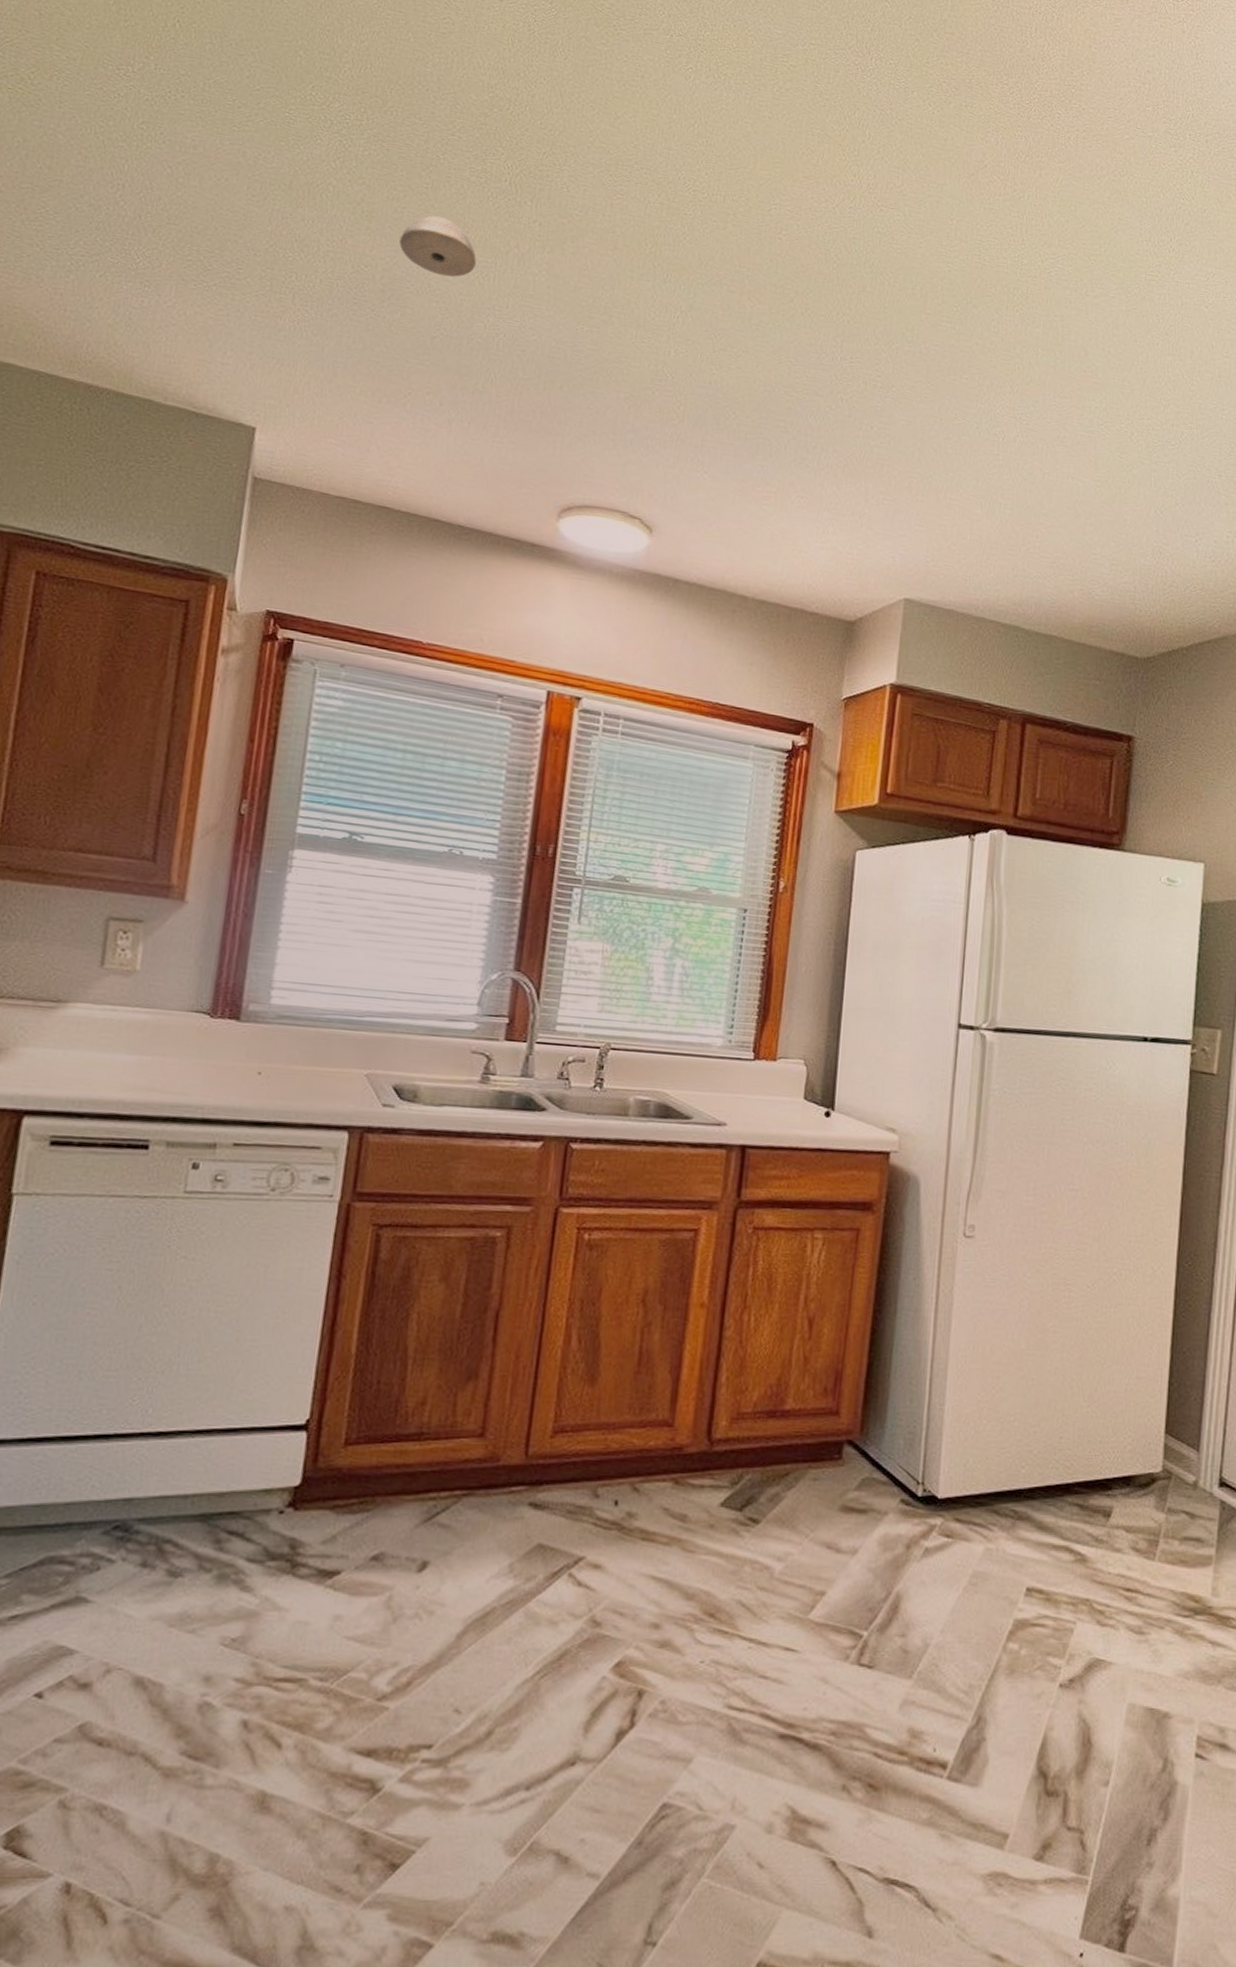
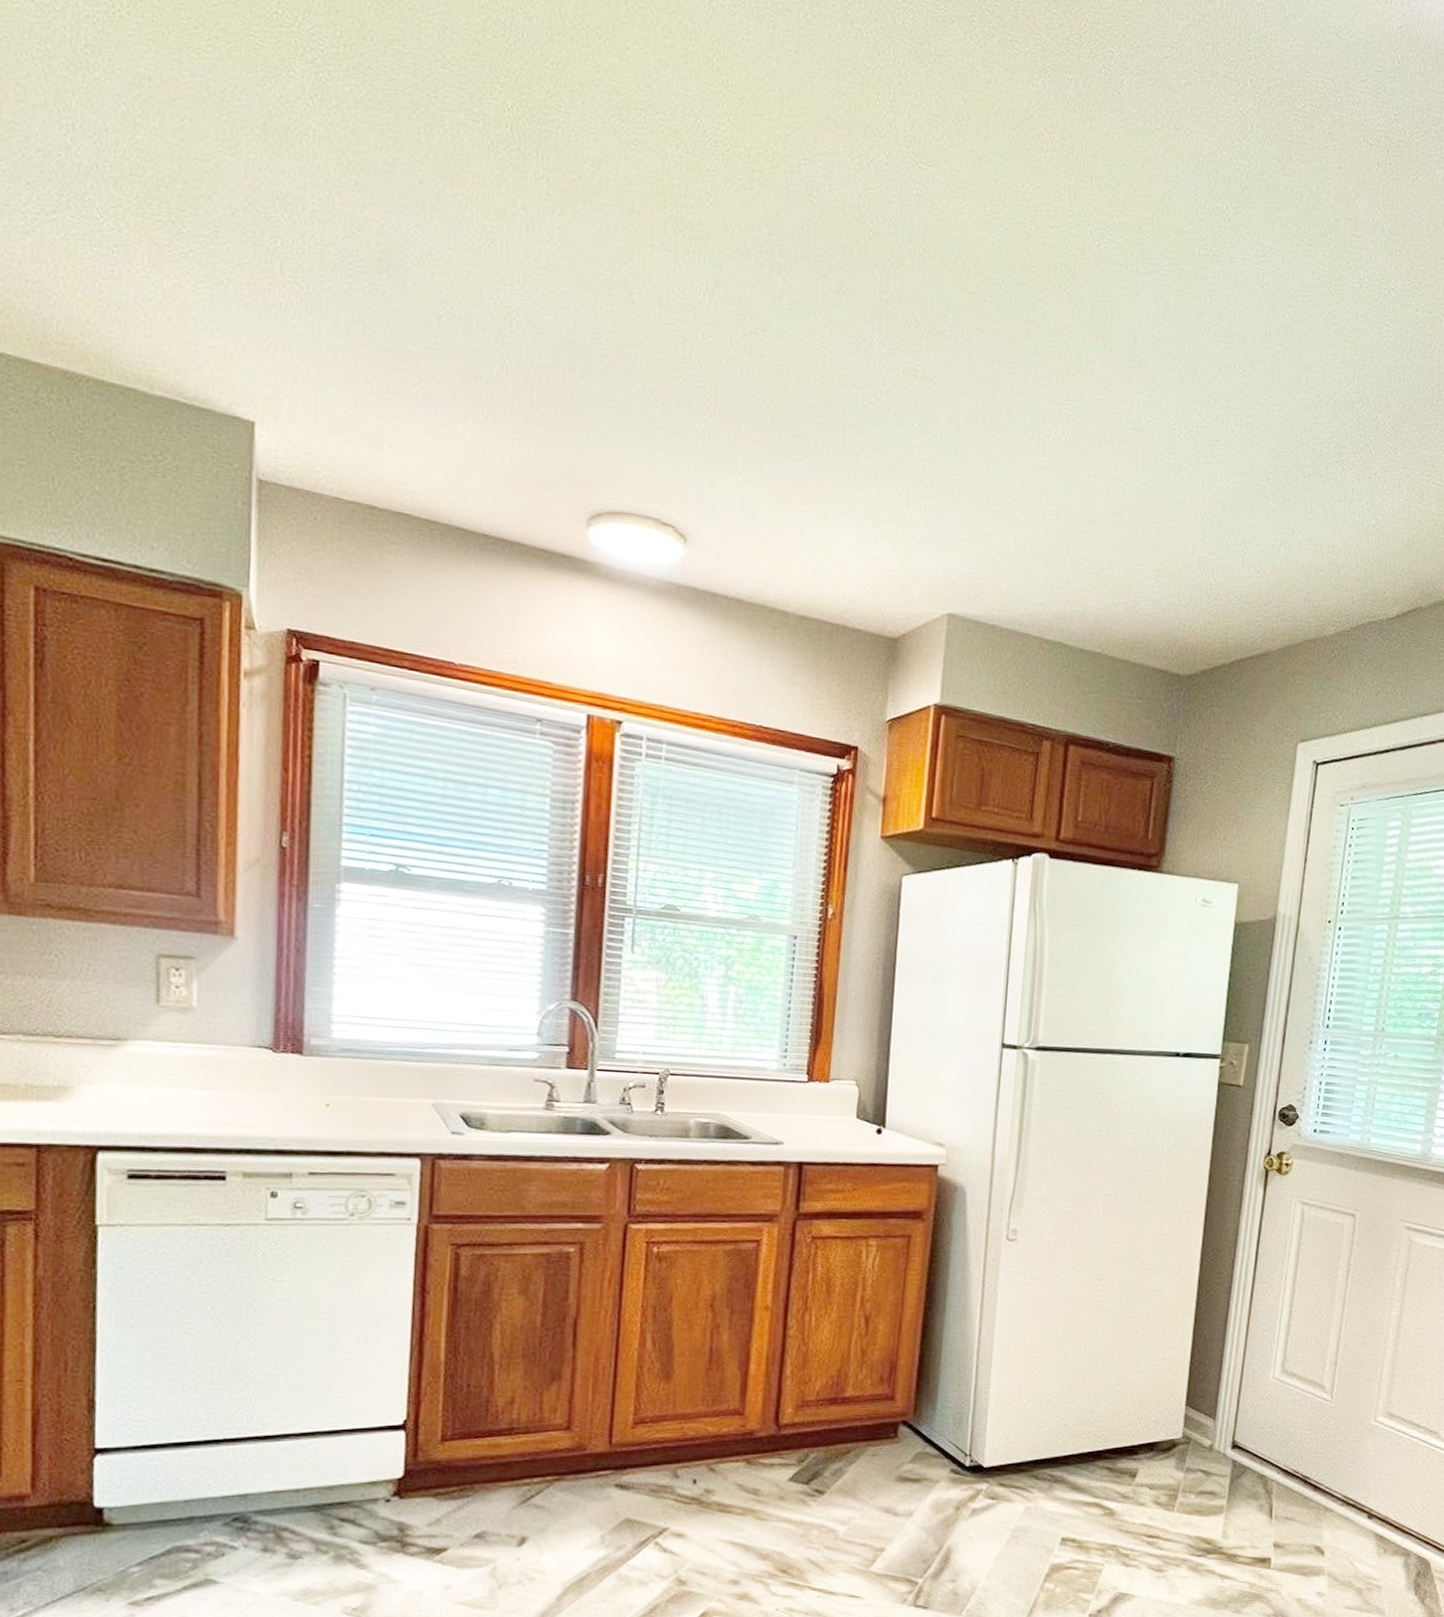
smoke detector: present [399,215,477,277] -> none [393,168,480,244]

